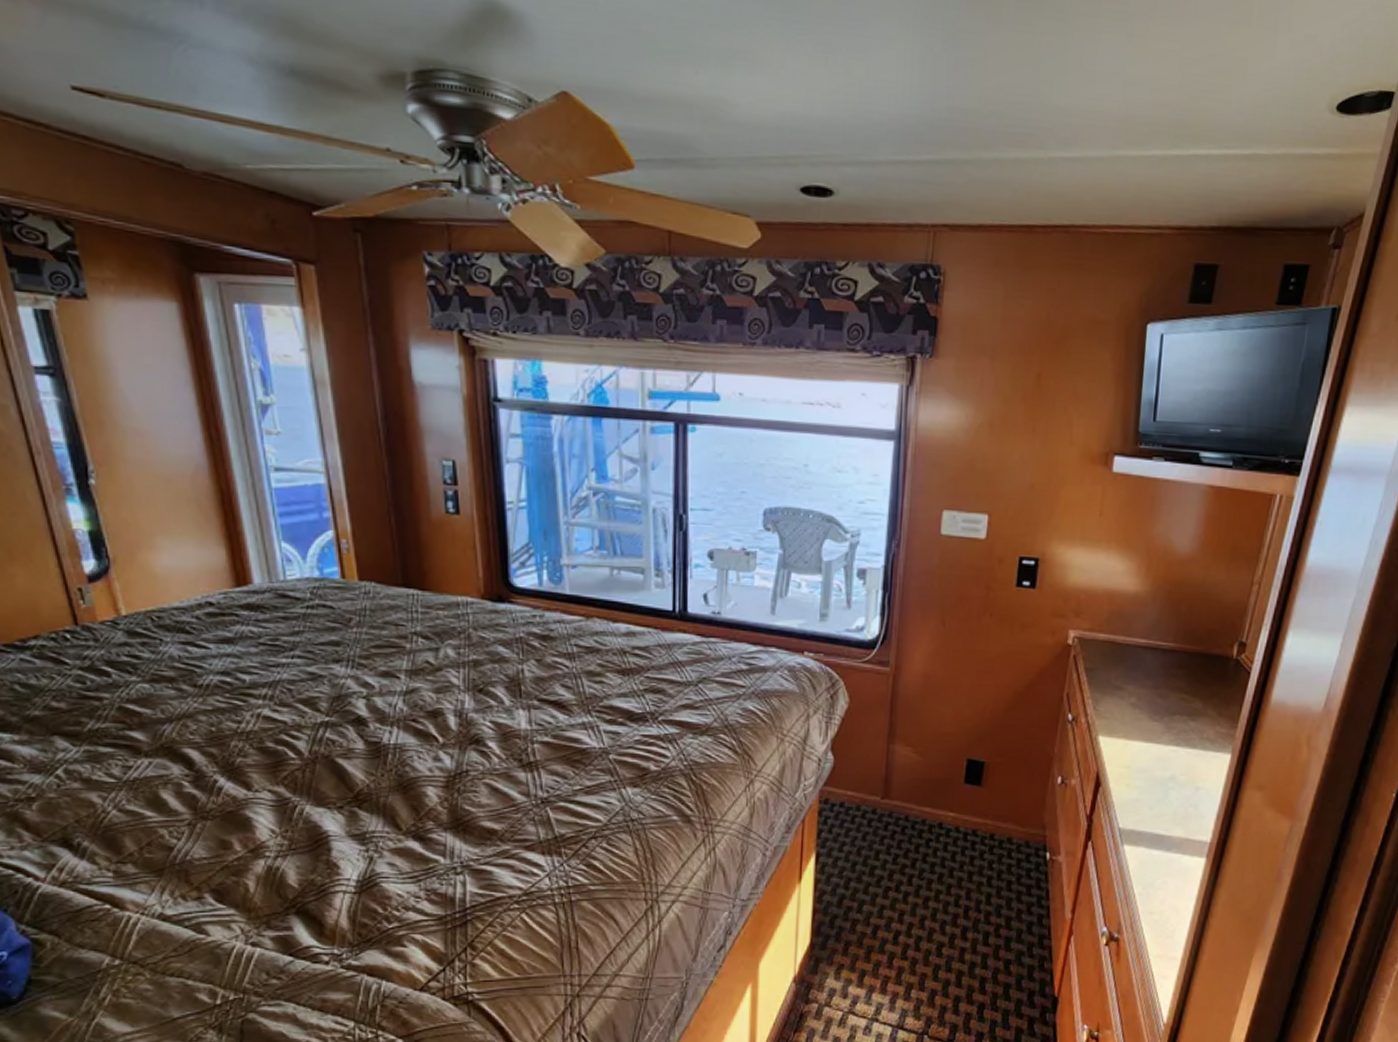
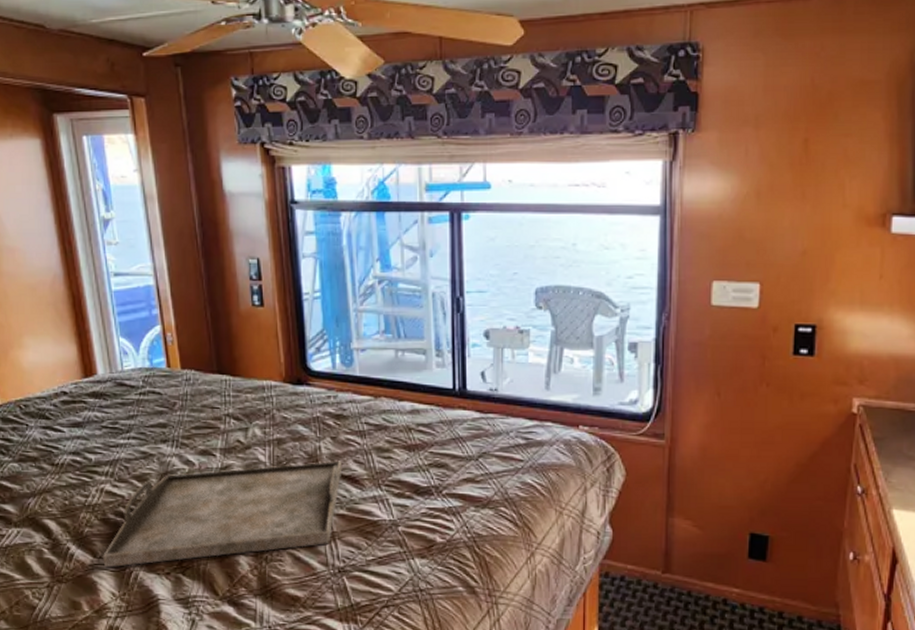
serving tray: none [260,684,548,802] -> present [103,460,342,568]

